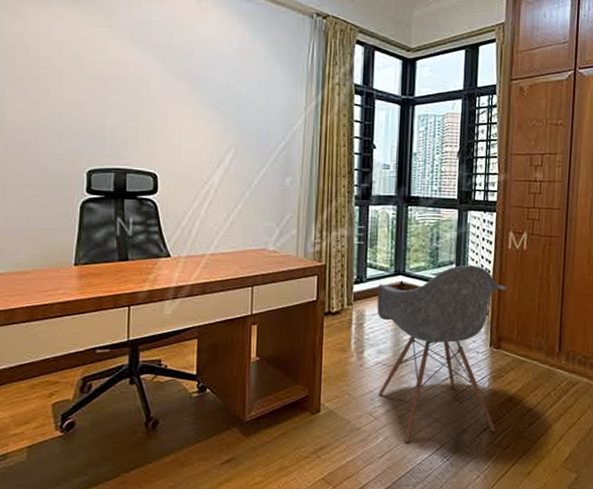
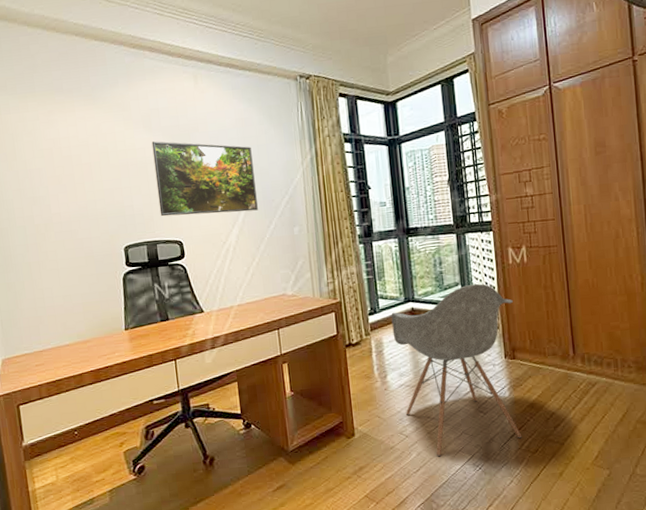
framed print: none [136,57,251,153] -> present [151,141,258,217]

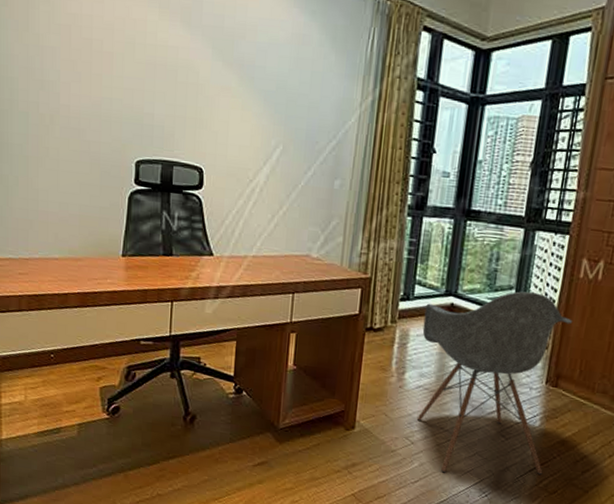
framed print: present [151,141,258,217] -> none [183,41,304,151]

